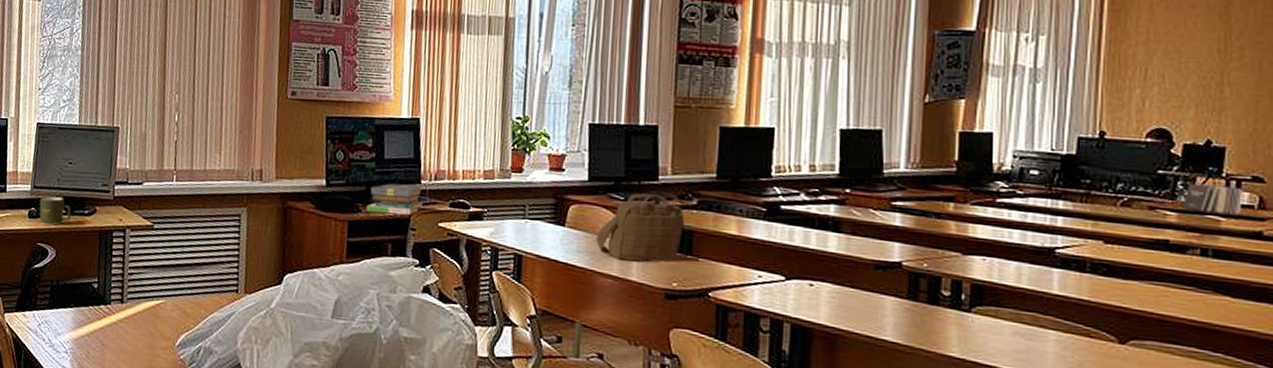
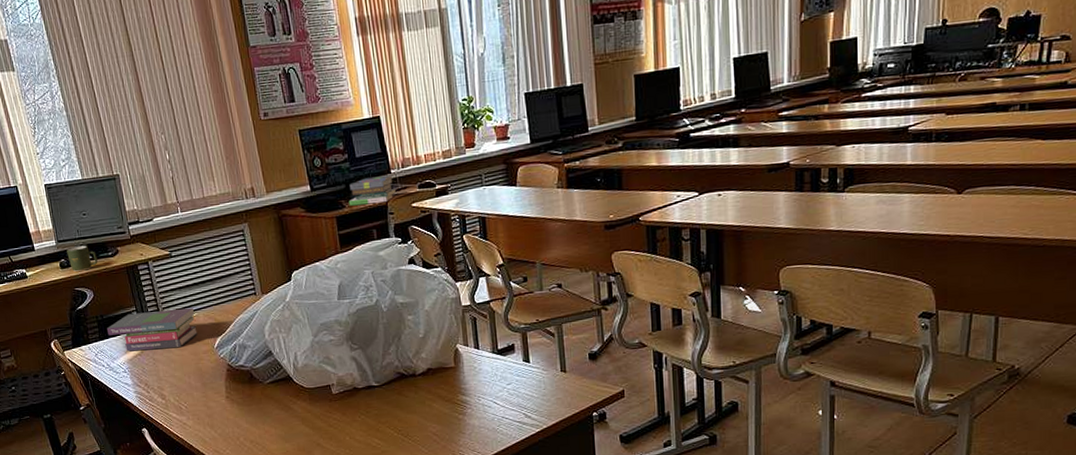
books: none [59,284,164,337] -> present [106,307,198,352]
shoulder bag: present [596,193,685,262] -> none [543,144,614,205]
books: present [1182,183,1242,215] -> none [1006,47,1053,75]

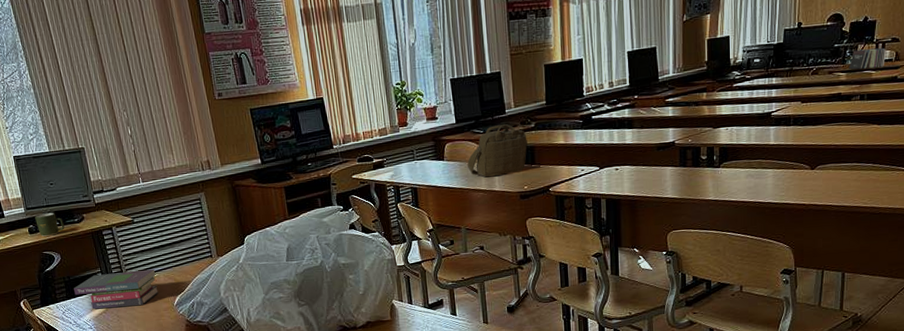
books: present [348,175,396,206] -> none [295,150,338,178]
shoulder bag: none [543,144,614,205] -> present [467,124,528,178]
books: none [1006,47,1053,75] -> present [849,47,886,70]

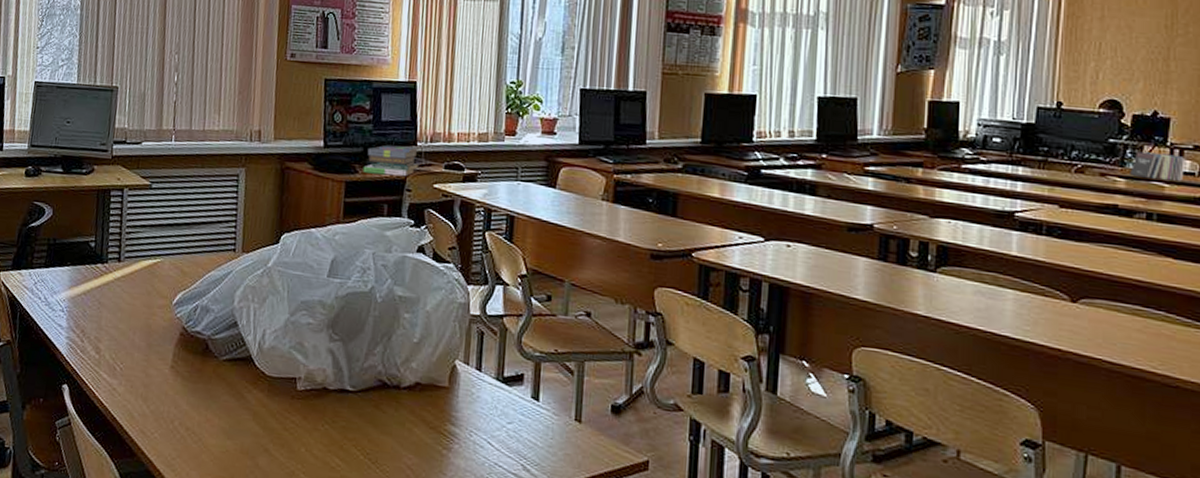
mug: present [35,212,65,237] -> none [36,155,69,184]
books: present [73,269,159,310] -> none [55,243,161,296]
books: none [295,150,338,178] -> present [362,145,418,177]
shoulder bag: present [467,124,528,178] -> none [585,157,670,223]

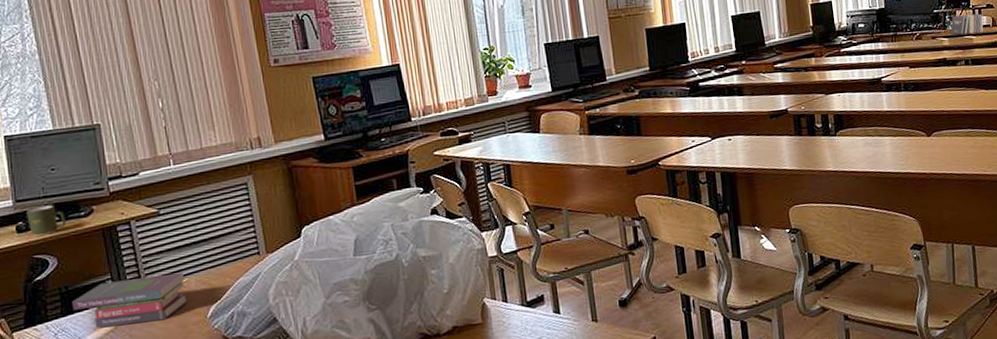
mug: none [36,155,69,184] -> present [26,205,66,236]
books: none [55,243,161,296] -> present [71,272,187,329]
books: present [362,145,418,177] -> none [366,123,417,156]

